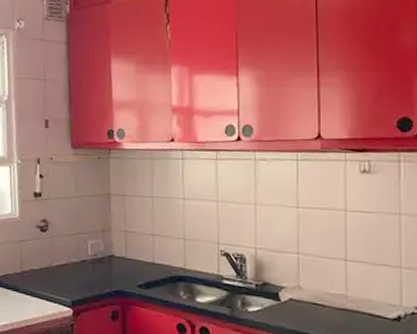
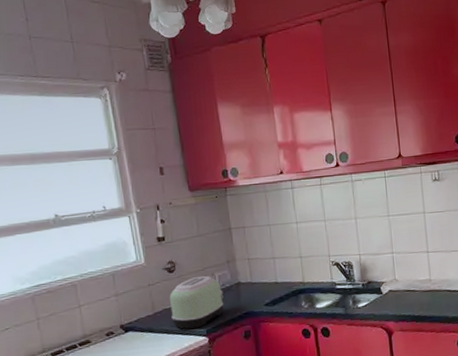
toaster: none [38,240,94,298] -> present [170,275,224,329]

